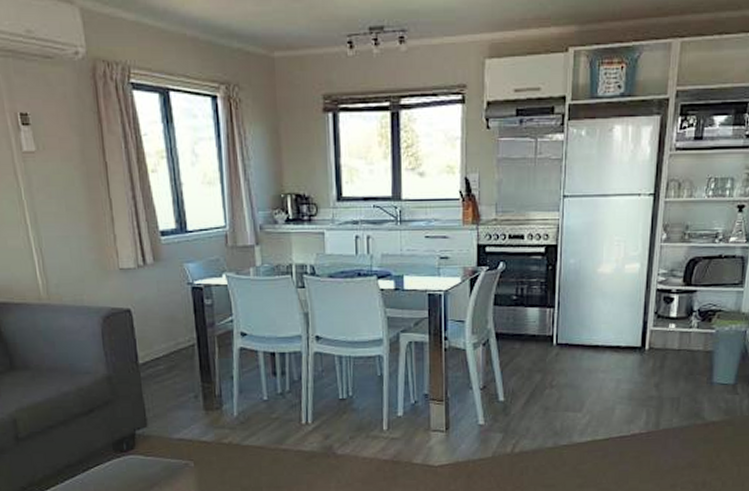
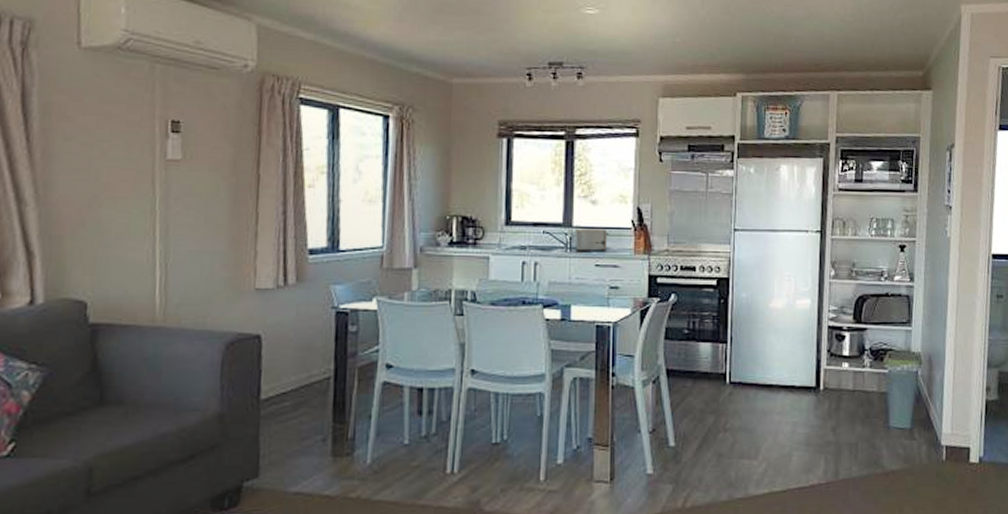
toaster: none [404,201,438,225] -> present [574,228,610,253]

